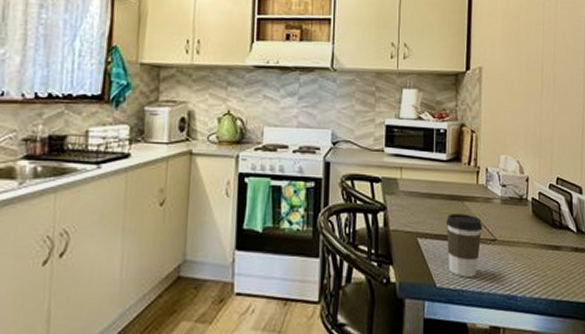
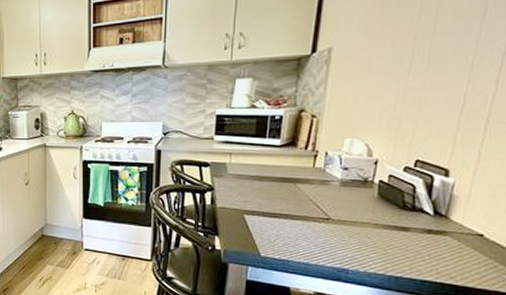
coffee cup: present [447,214,483,277] -> none [274,194,316,250]

